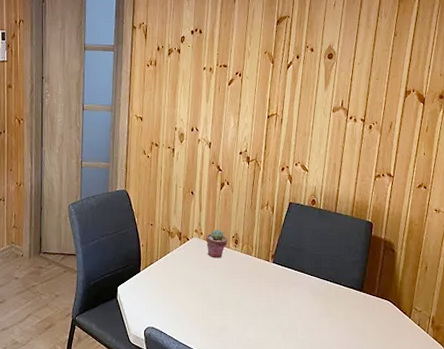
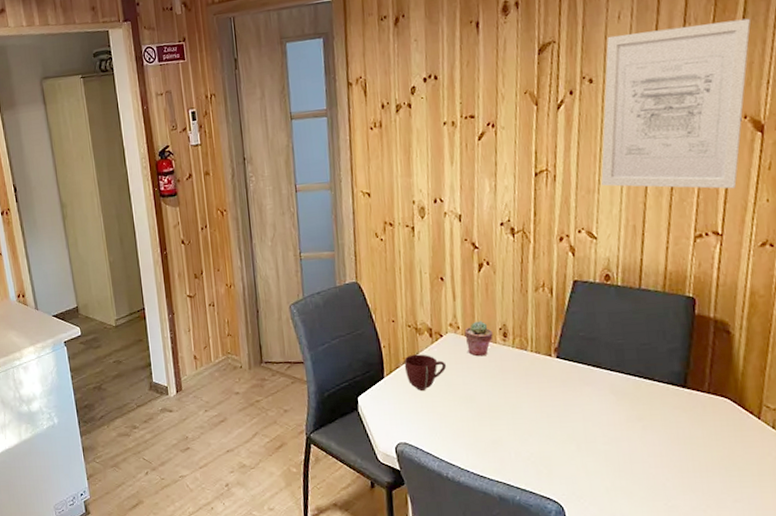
mug: none [157,253,190,284] -> present [403,354,447,391]
wall art: none [314,18,421,143] -> present [601,18,751,189]

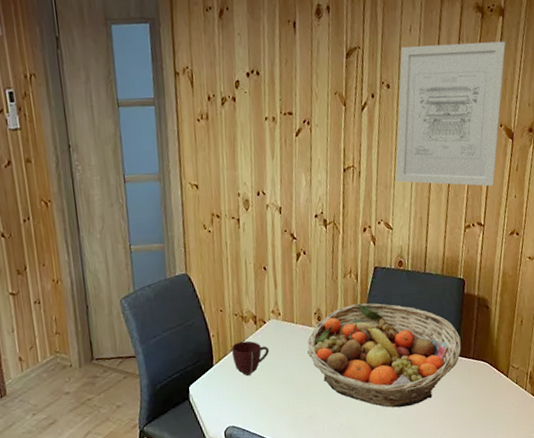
potted succulent: present [464,321,493,357] -> none [284,306,309,340]
fruit basket: none [491,320,691,442] -> present [307,303,461,408]

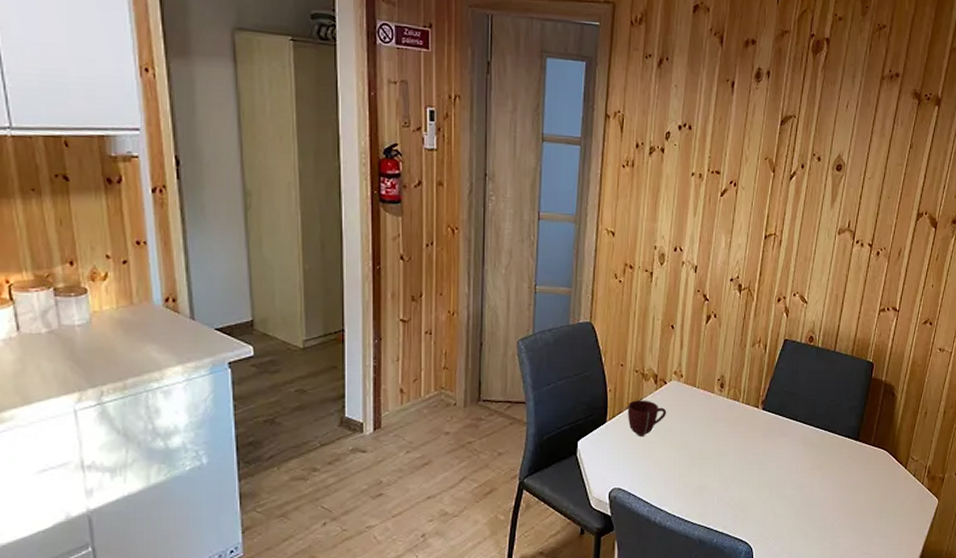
fruit basket: present [307,303,461,408] -> none [706,375,863,488]
wall art: present [396,41,506,187] -> none [817,121,939,273]

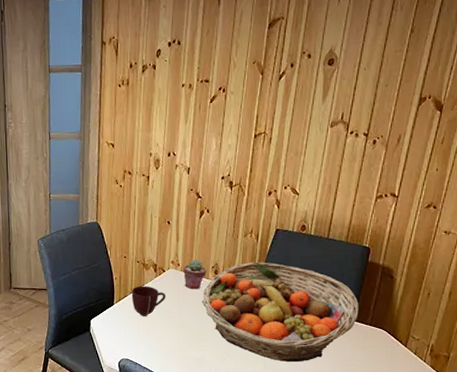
potted succulent: none [687,371,712,405] -> present [183,260,206,290]
fruit basket: none [706,375,863,488] -> present [202,262,359,363]

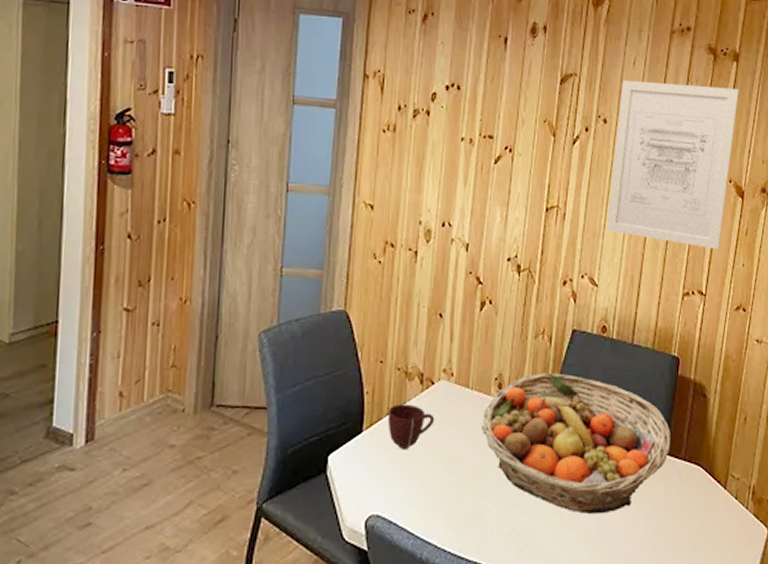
potted succulent: present [183,260,206,290] -> none [458,368,488,410]
wall art: none [308,10,446,158] -> present [607,80,740,250]

